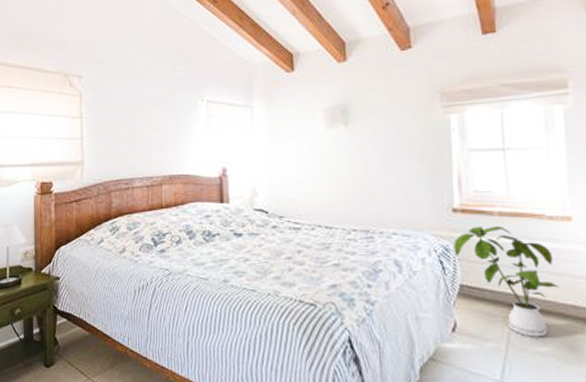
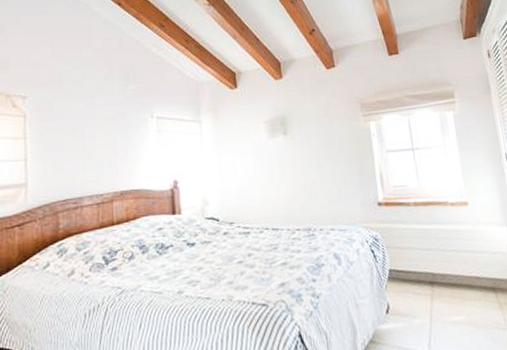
house plant: present [453,225,559,338] -> none [381,214,464,310]

